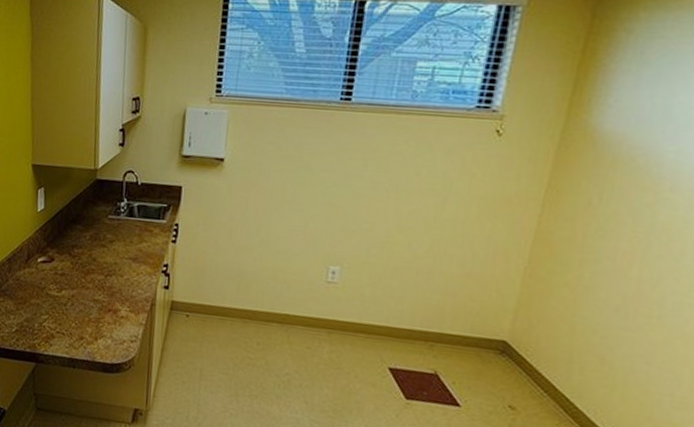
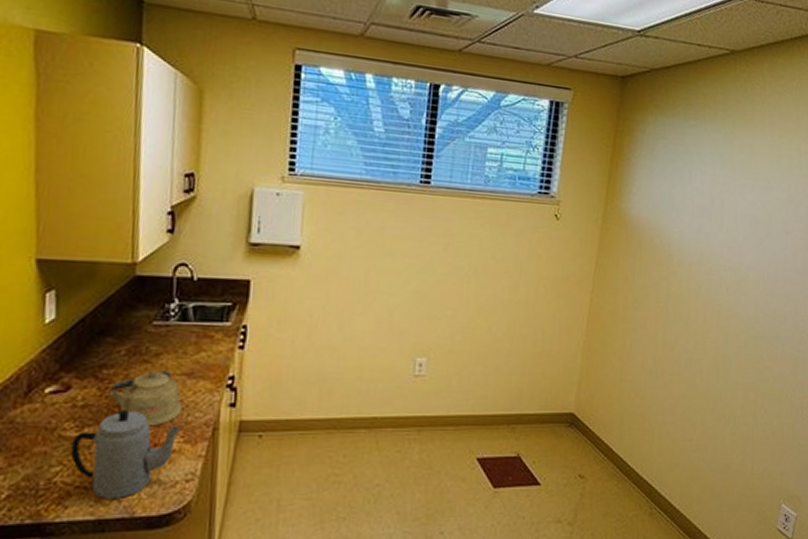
teapot: none [54,280,127,346] -> present [70,410,180,499]
kettle: none [78,253,129,296] -> present [108,371,182,427]

